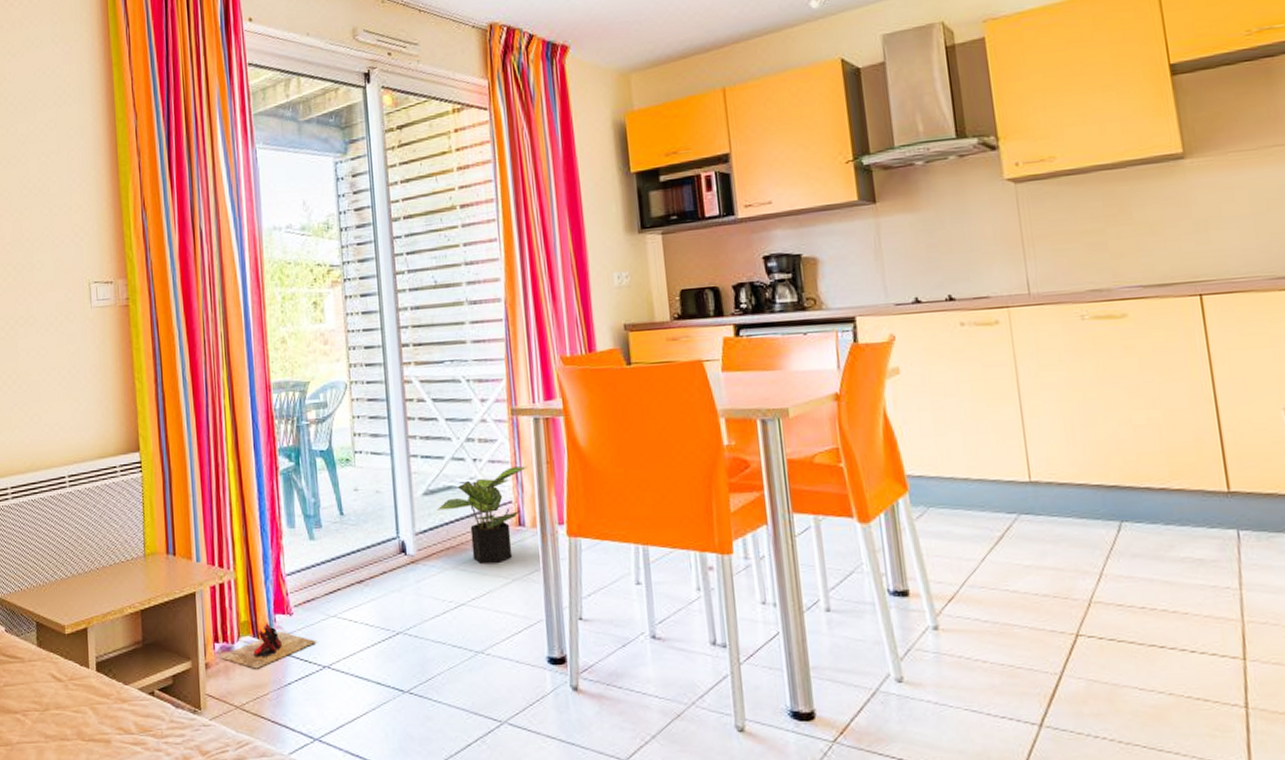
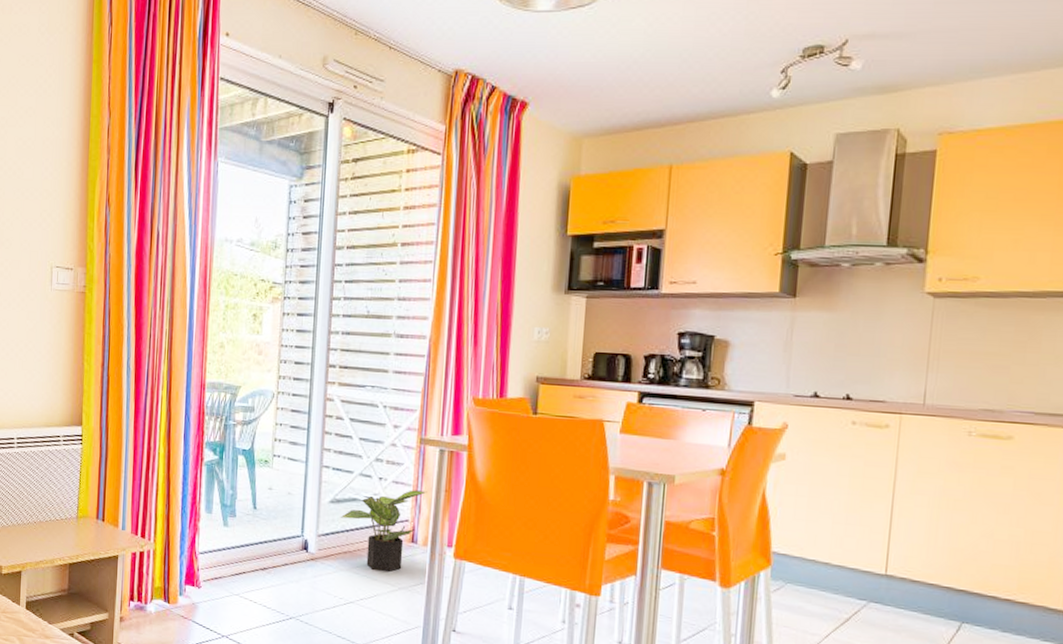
slippers: present [219,623,316,669] -> none [133,591,219,629]

